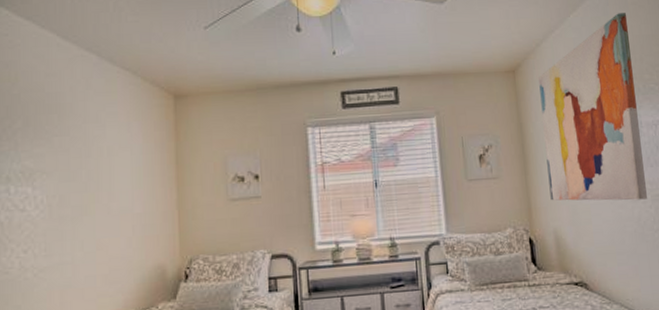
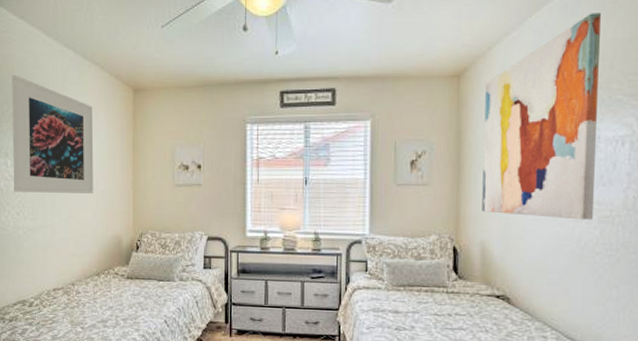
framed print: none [16,85,127,225] -> present [12,75,94,193]

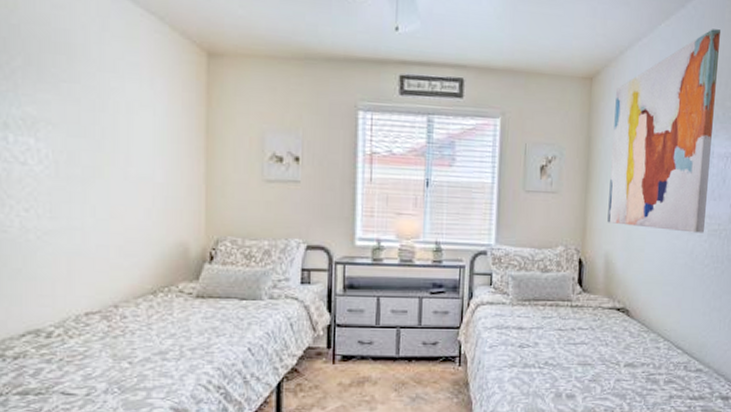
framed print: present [12,75,94,193] -> none [15,13,148,186]

